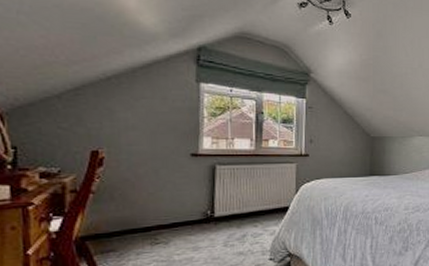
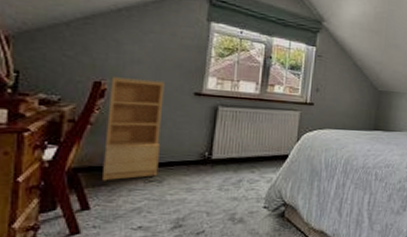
bookshelf: none [108,145,164,247] -> present [103,77,165,181]

